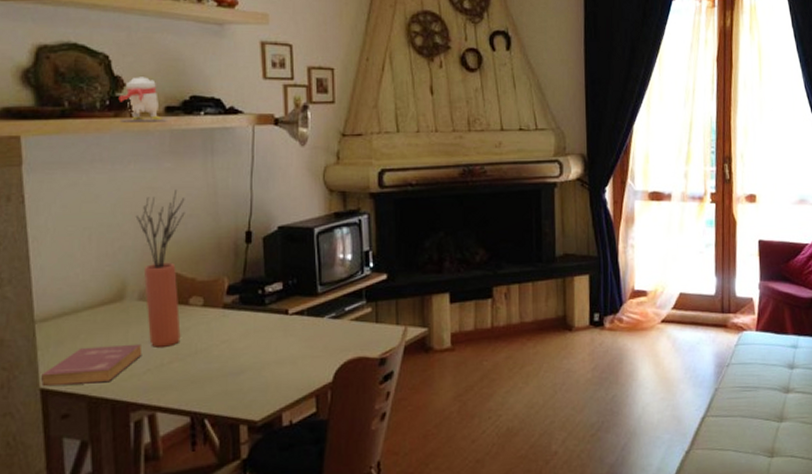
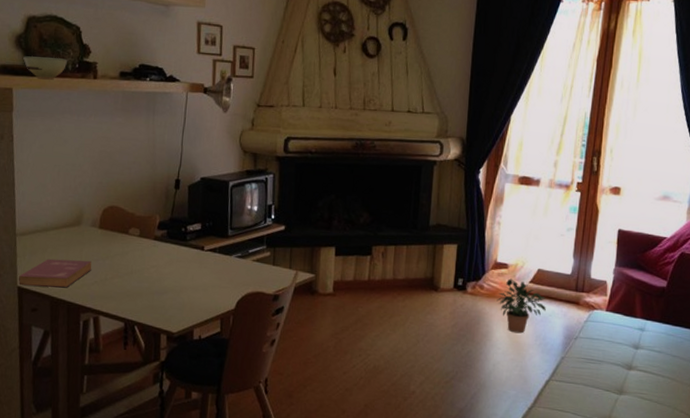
bowl: none [33,95,94,122] -> present [23,56,67,80]
figurine: present [118,77,167,124] -> none [85,46,121,85]
vase: present [135,189,185,347] -> none [93,140,131,266]
potted plant: none [639,307,693,368] -> present [497,278,547,334]

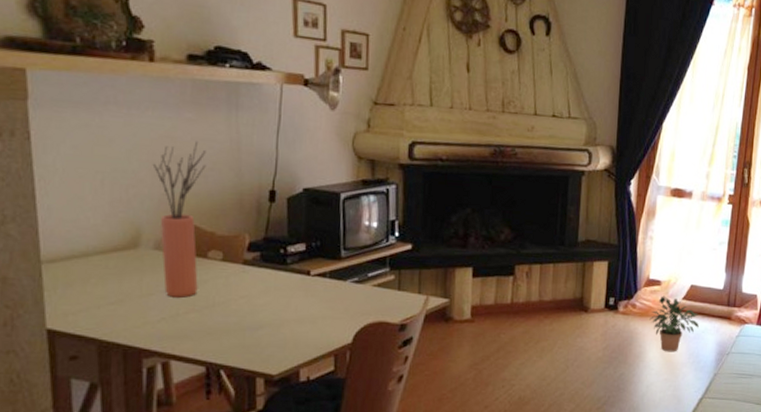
book: present [19,258,92,288] -> none [48,291,157,328]
bowl: present [23,56,67,80] -> none [41,26,109,61]
vase: none [93,140,131,266] -> present [152,141,207,298]

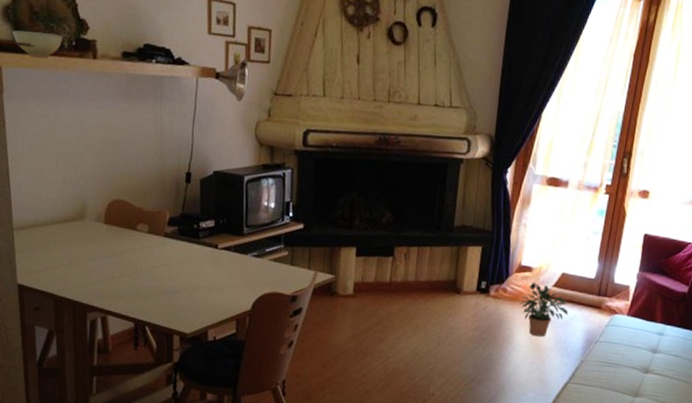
bowl: none [41,26,109,61] -> present [12,30,62,59]
vase: present [152,141,207,298] -> none [95,128,137,263]

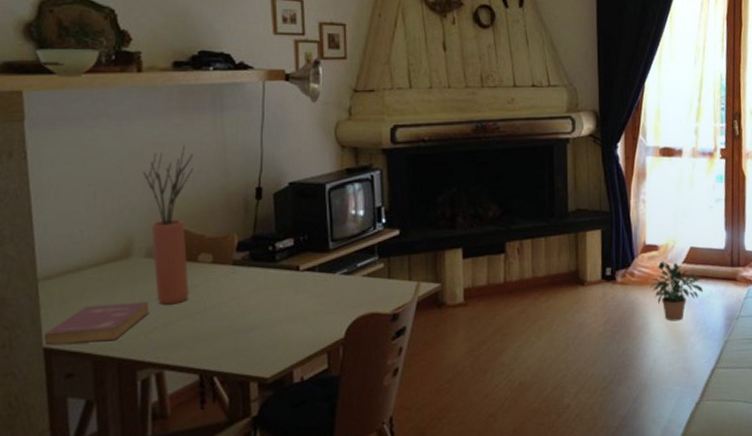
book: none [18,255,98,286] -> present [45,301,150,346]
vase: none [95,128,137,263] -> present [142,145,194,305]

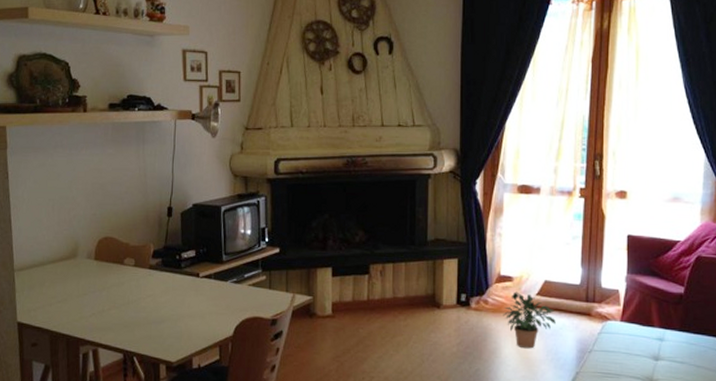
bowl: present [36,49,99,77] -> none [15,94,57,116]
book: present [45,301,150,346] -> none [18,292,89,322]
vase: present [142,145,194,305] -> none [86,171,123,297]

